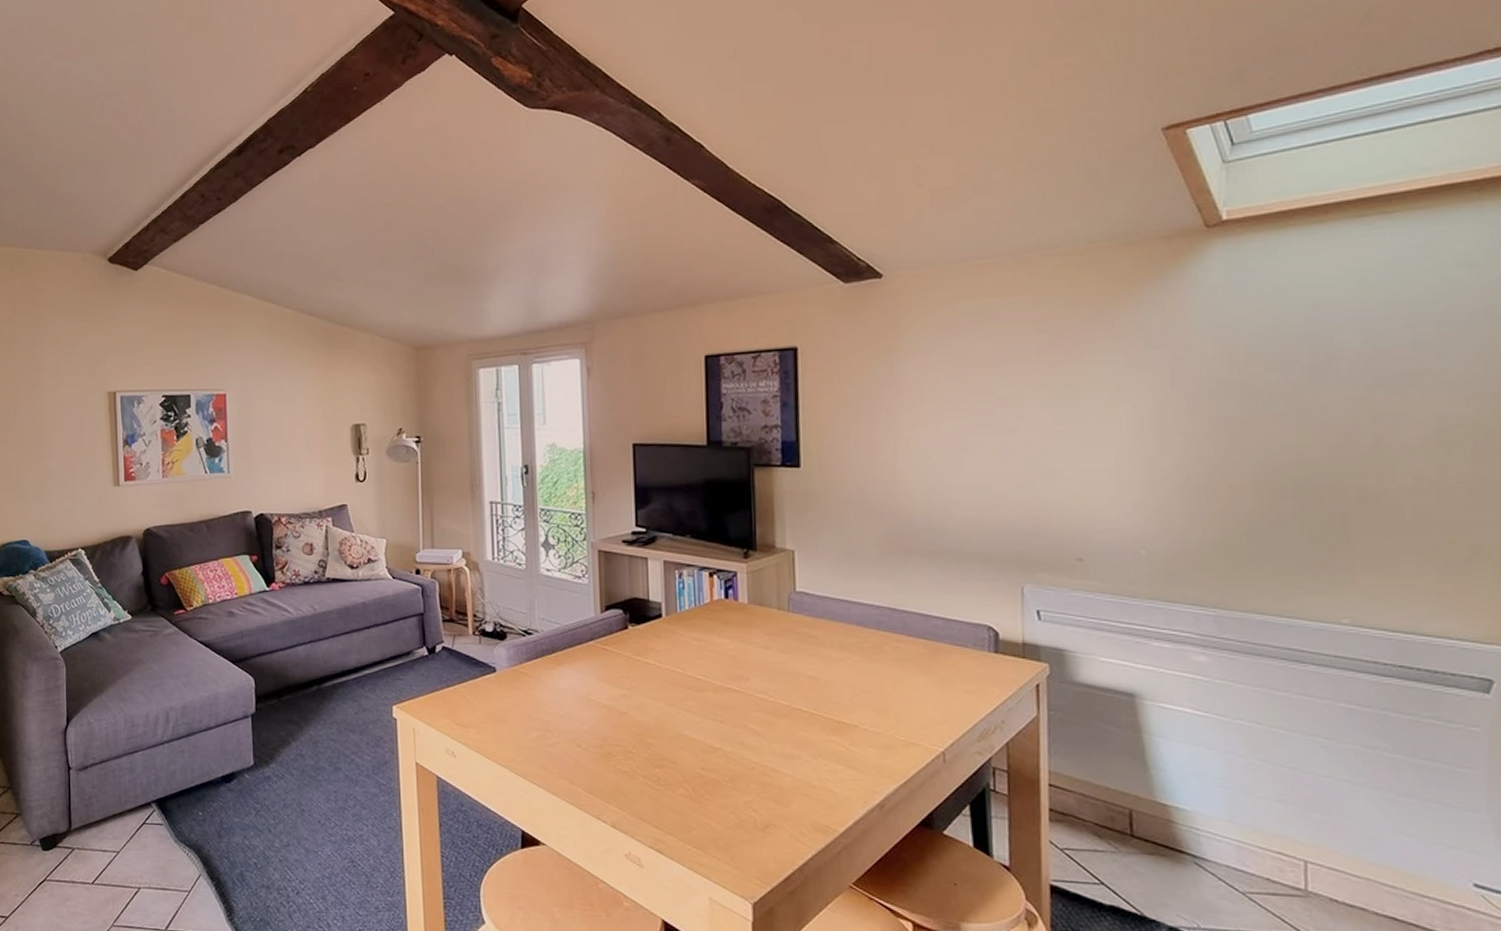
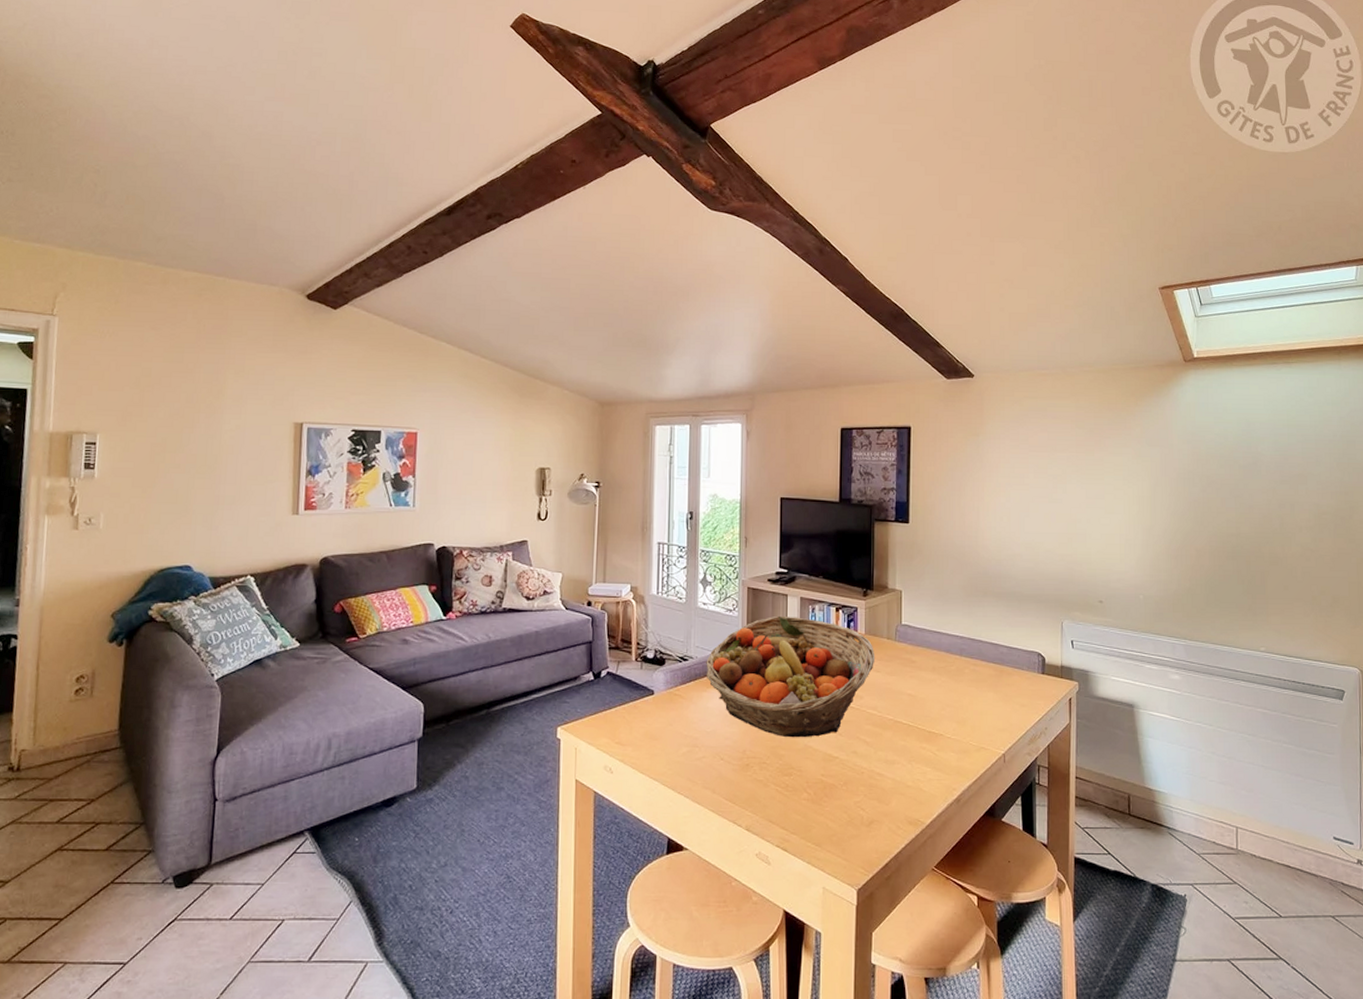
fruit basket: none [554,582,763,725] -> present [706,615,876,738]

